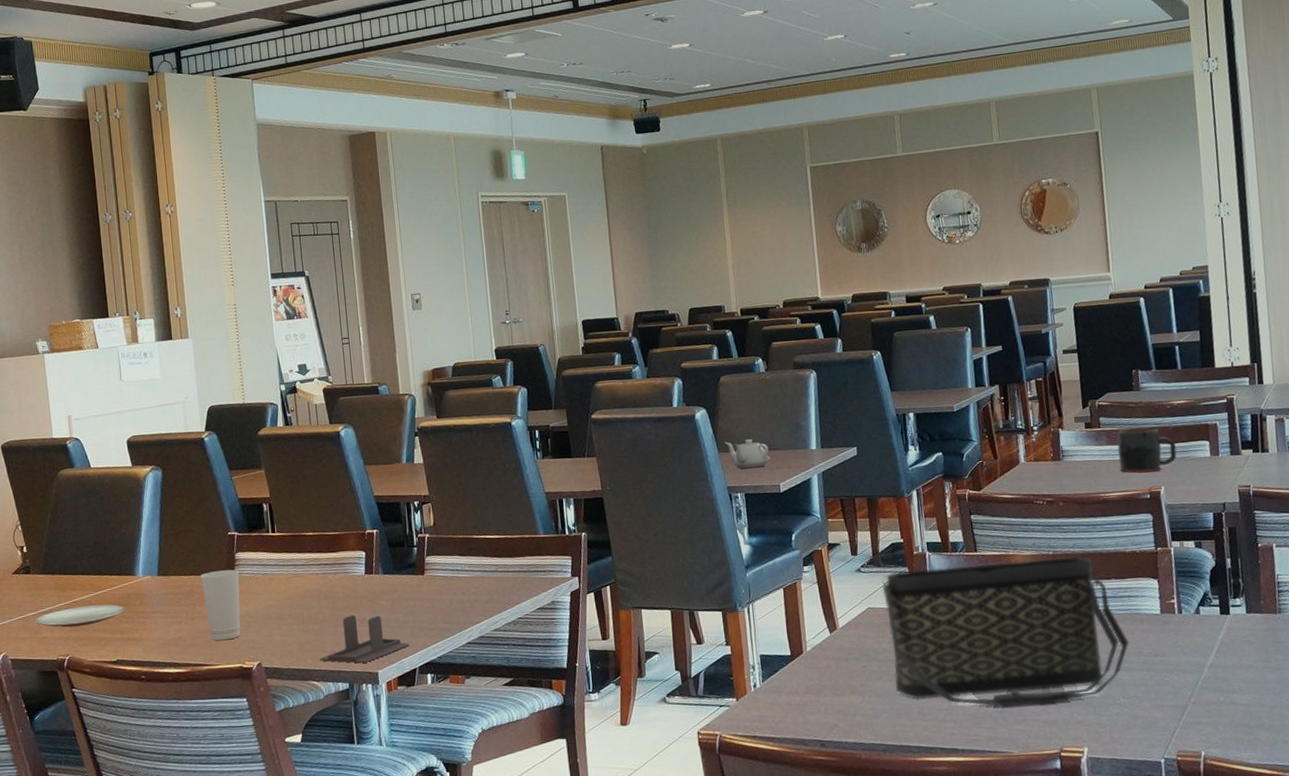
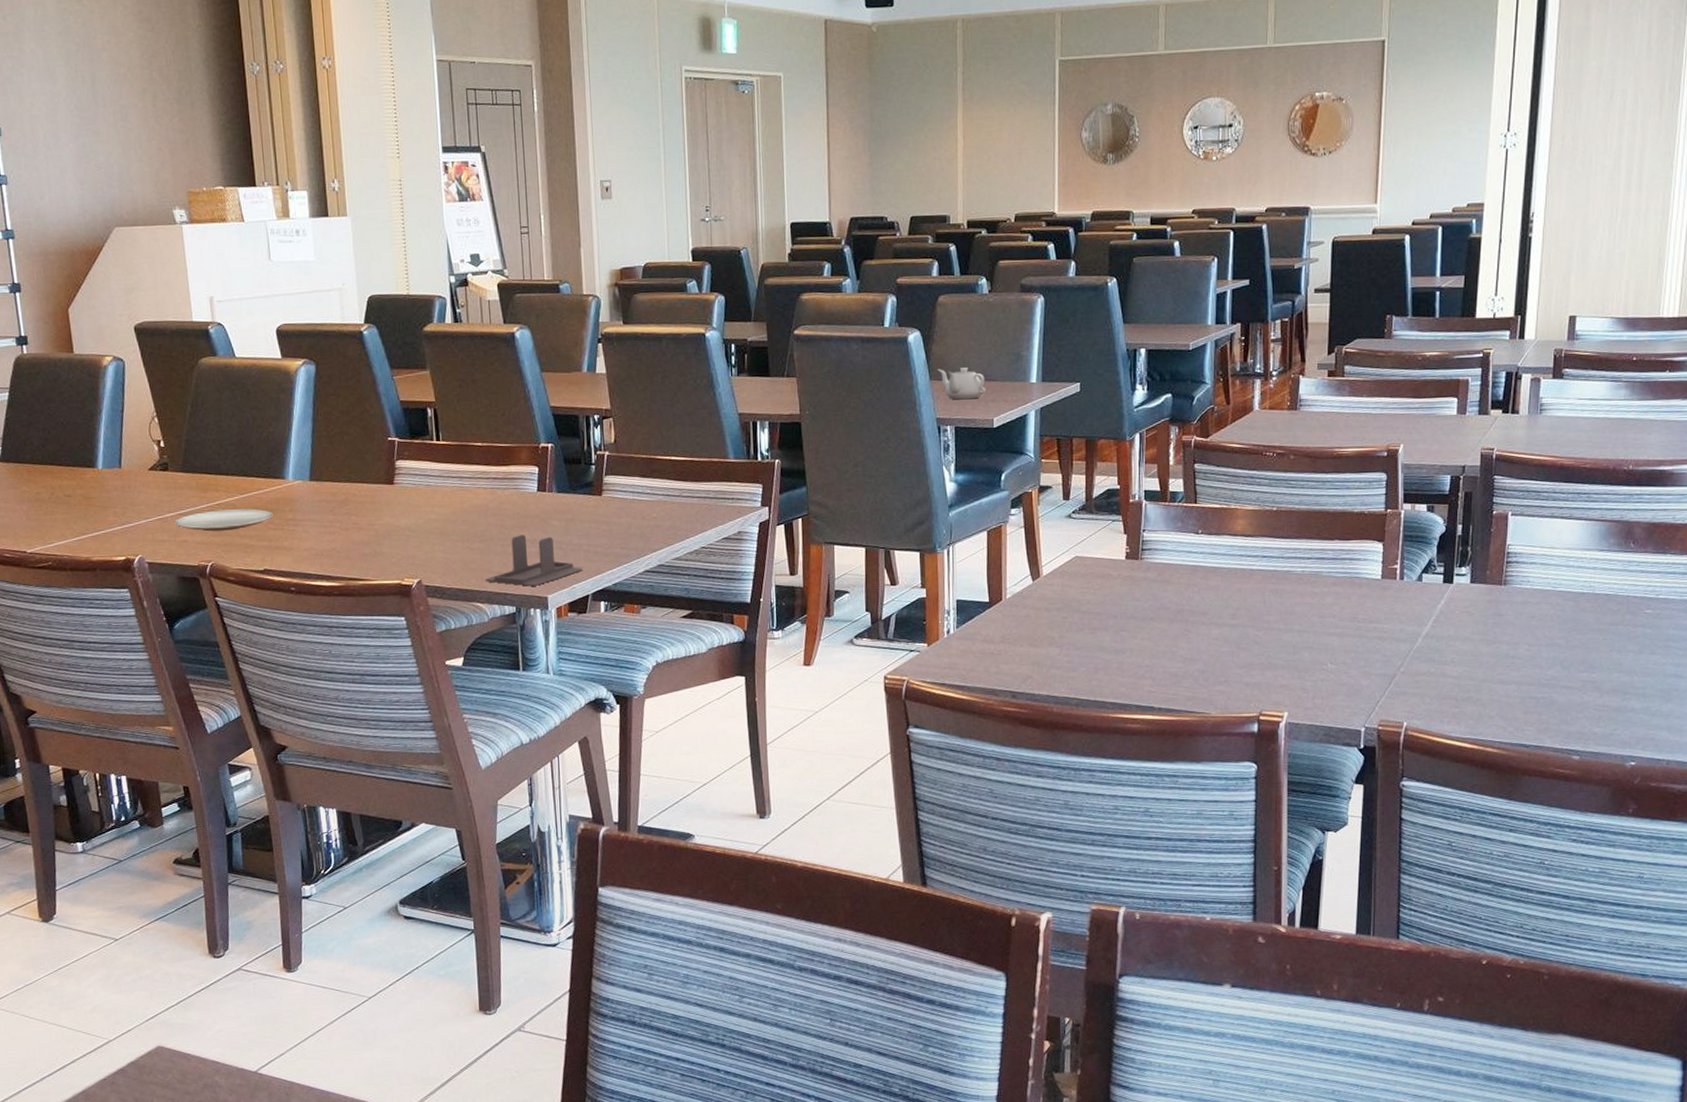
cup: present [201,569,241,641] -> none [357,478,401,555]
handbag: present [882,556,1129,706] -> none [1092,514,1345,666]
mug: present [1117,428,1177,474] -> none [1359,380,1423,429]

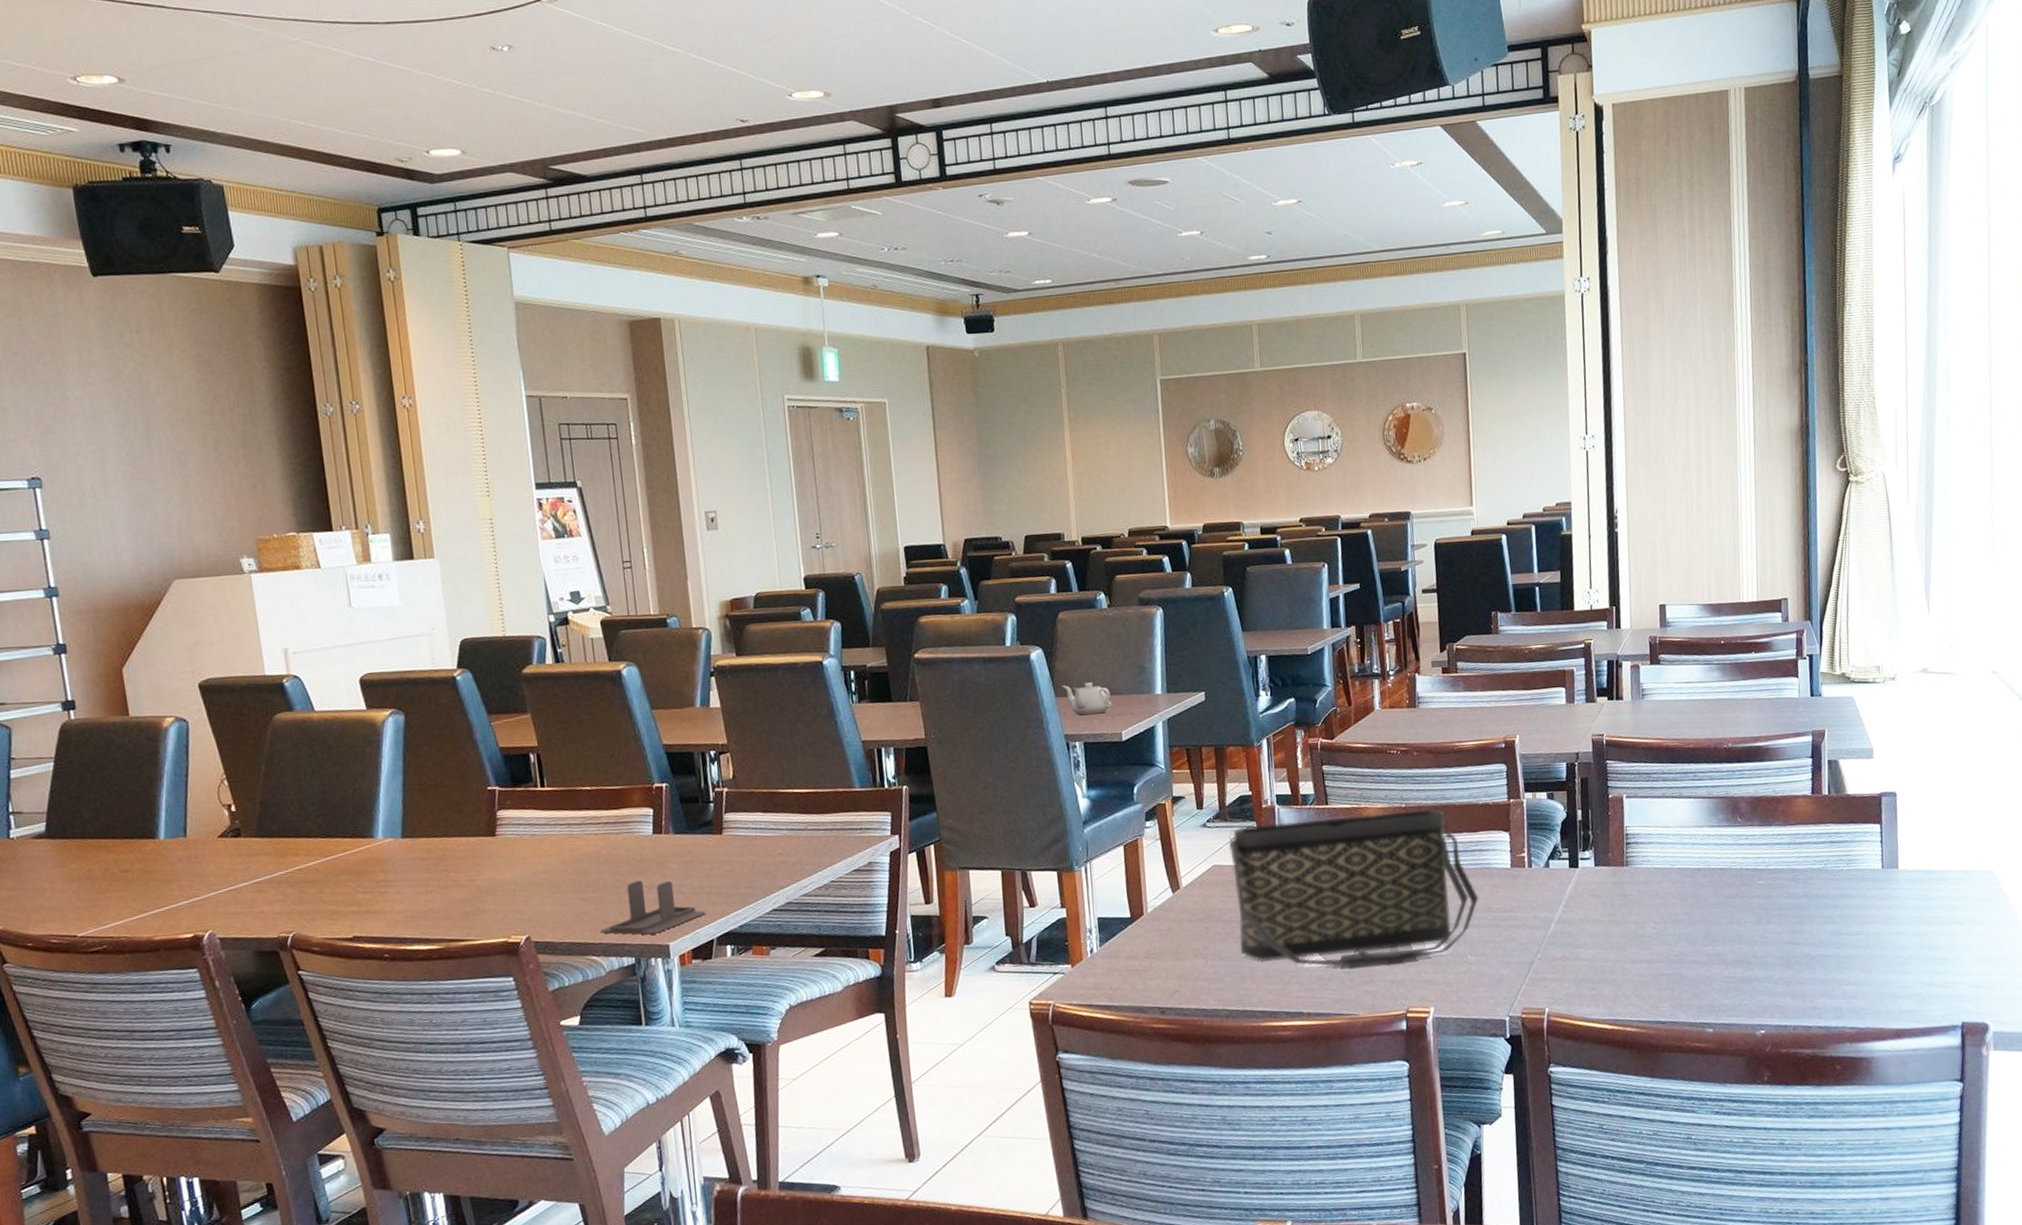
plate: present [175,509,273,532] -> none [249,872,361,900]
handbag: none [1092,514,1345,666] -> present [1228,808,1479,967]

